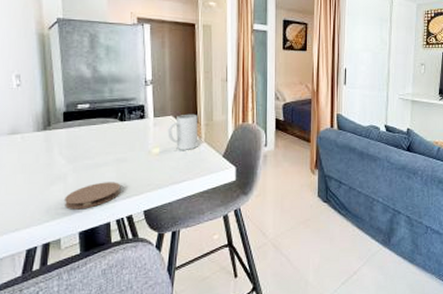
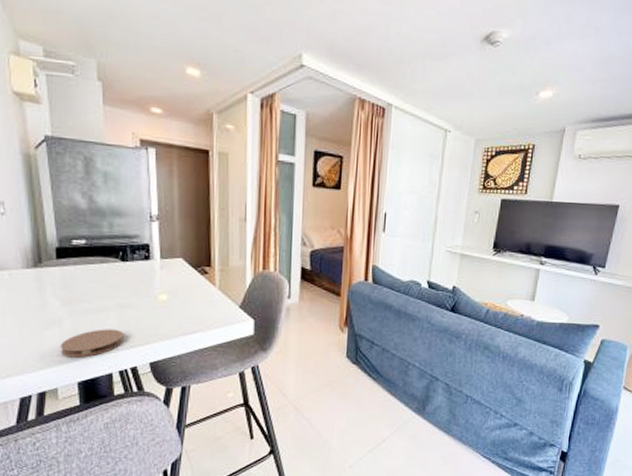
mug: present [167,114,198,150] -> none [176,256,212,298]

